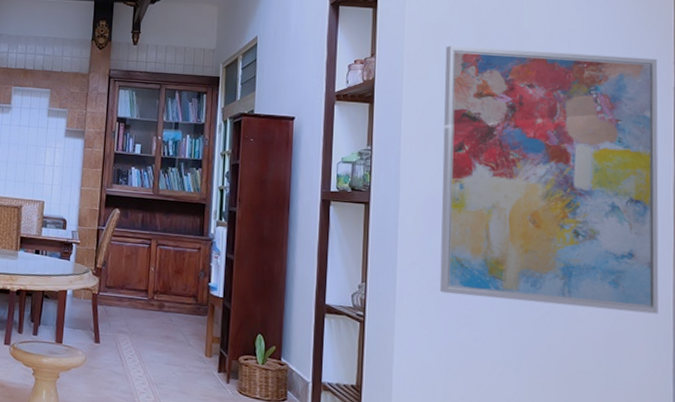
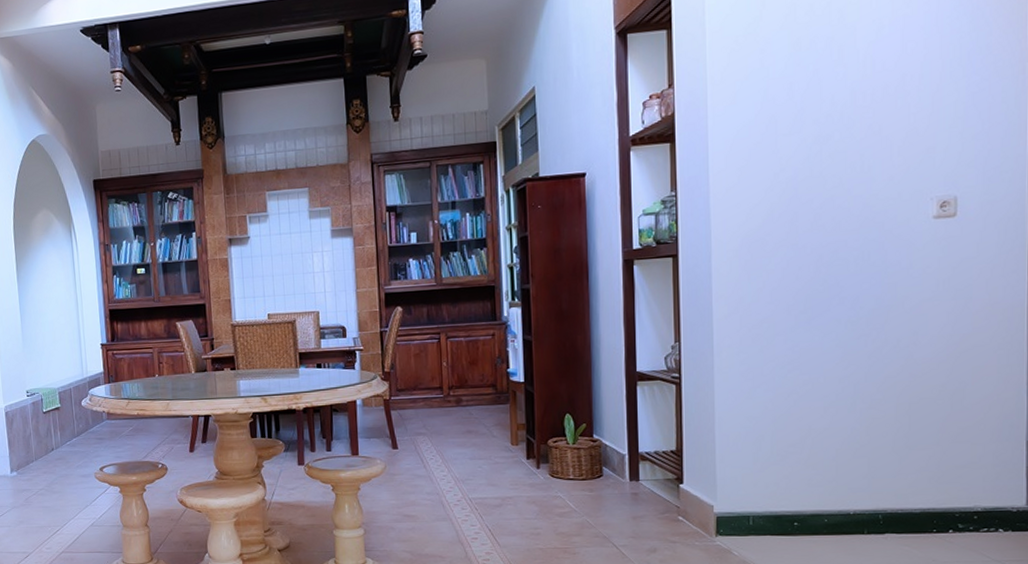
wall art: present [439,45,659,314] -> none [755,31,1012,340]

